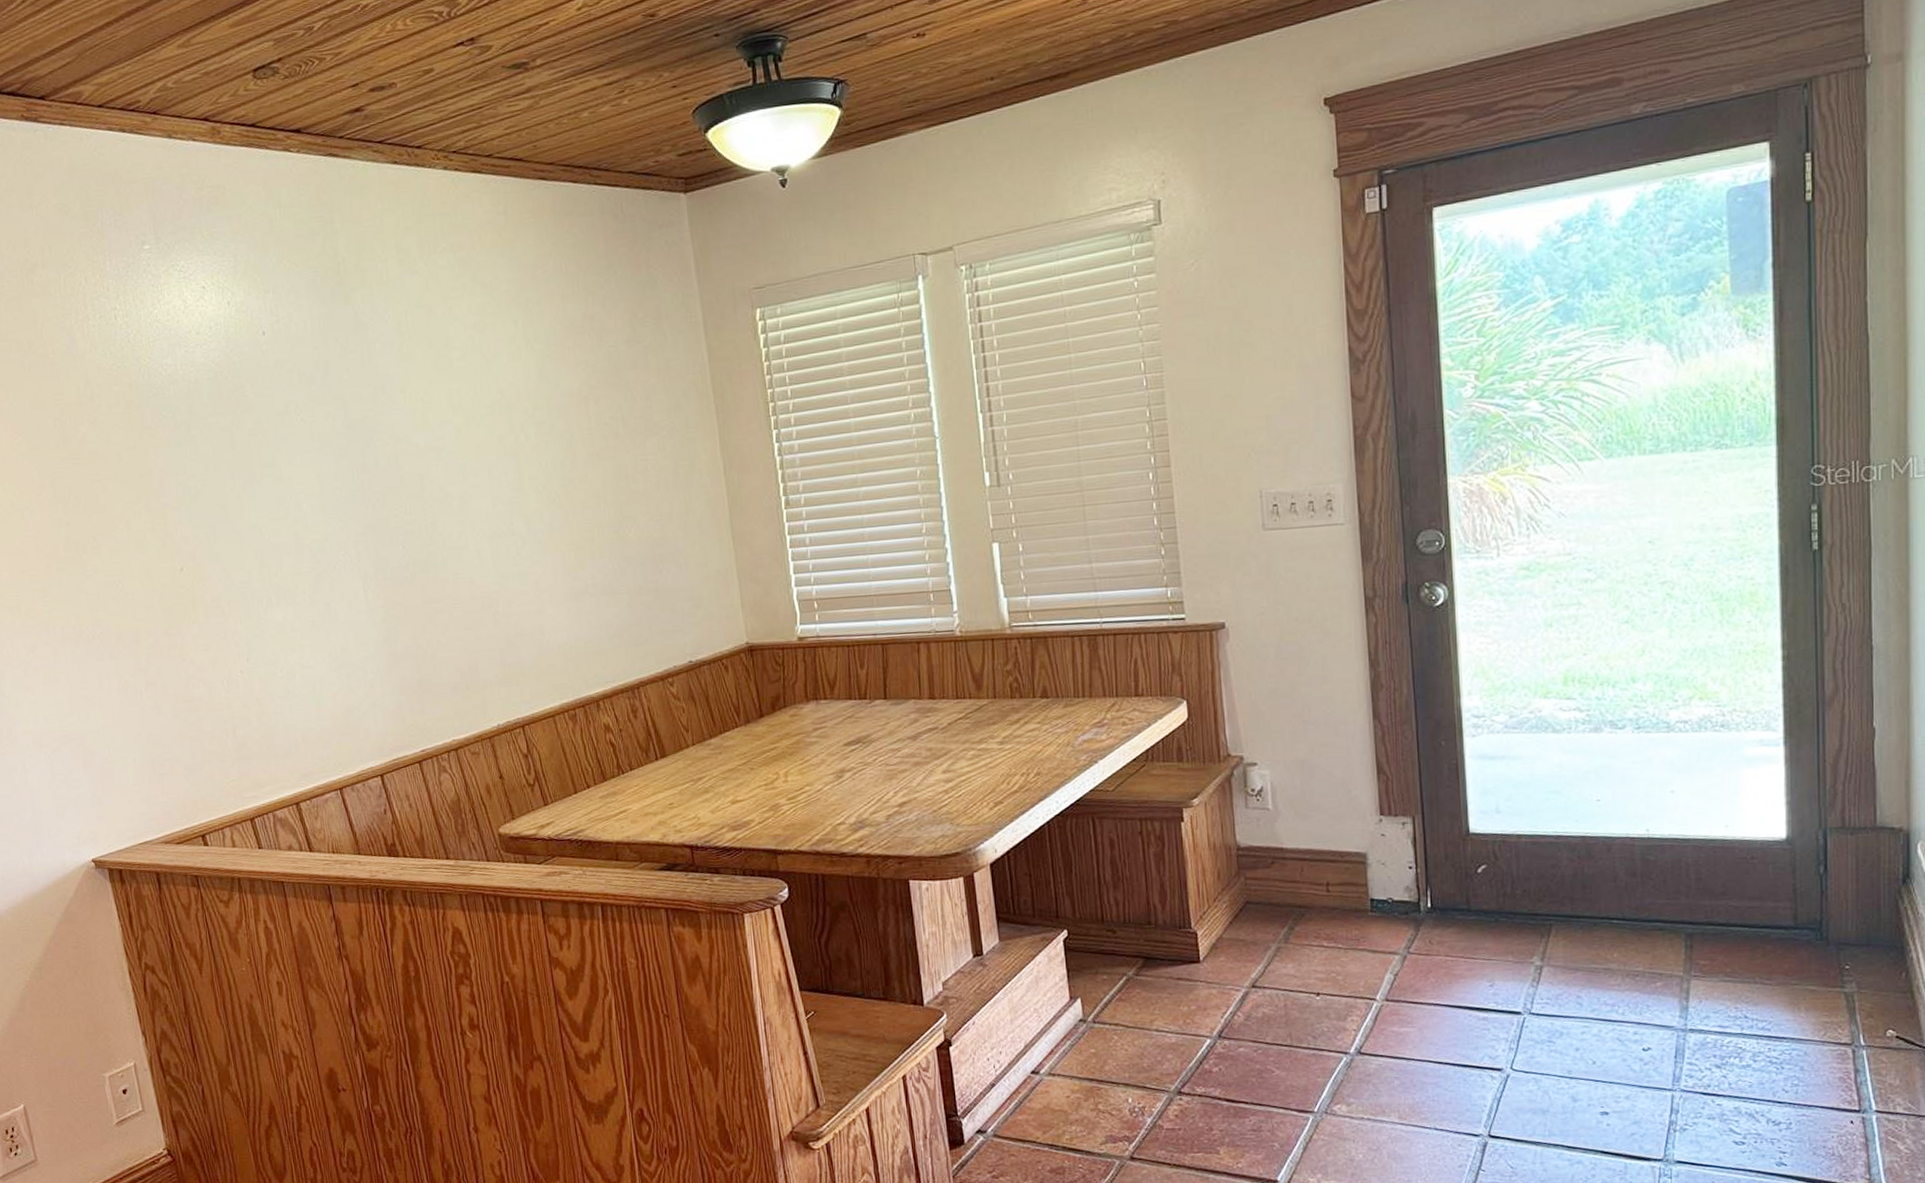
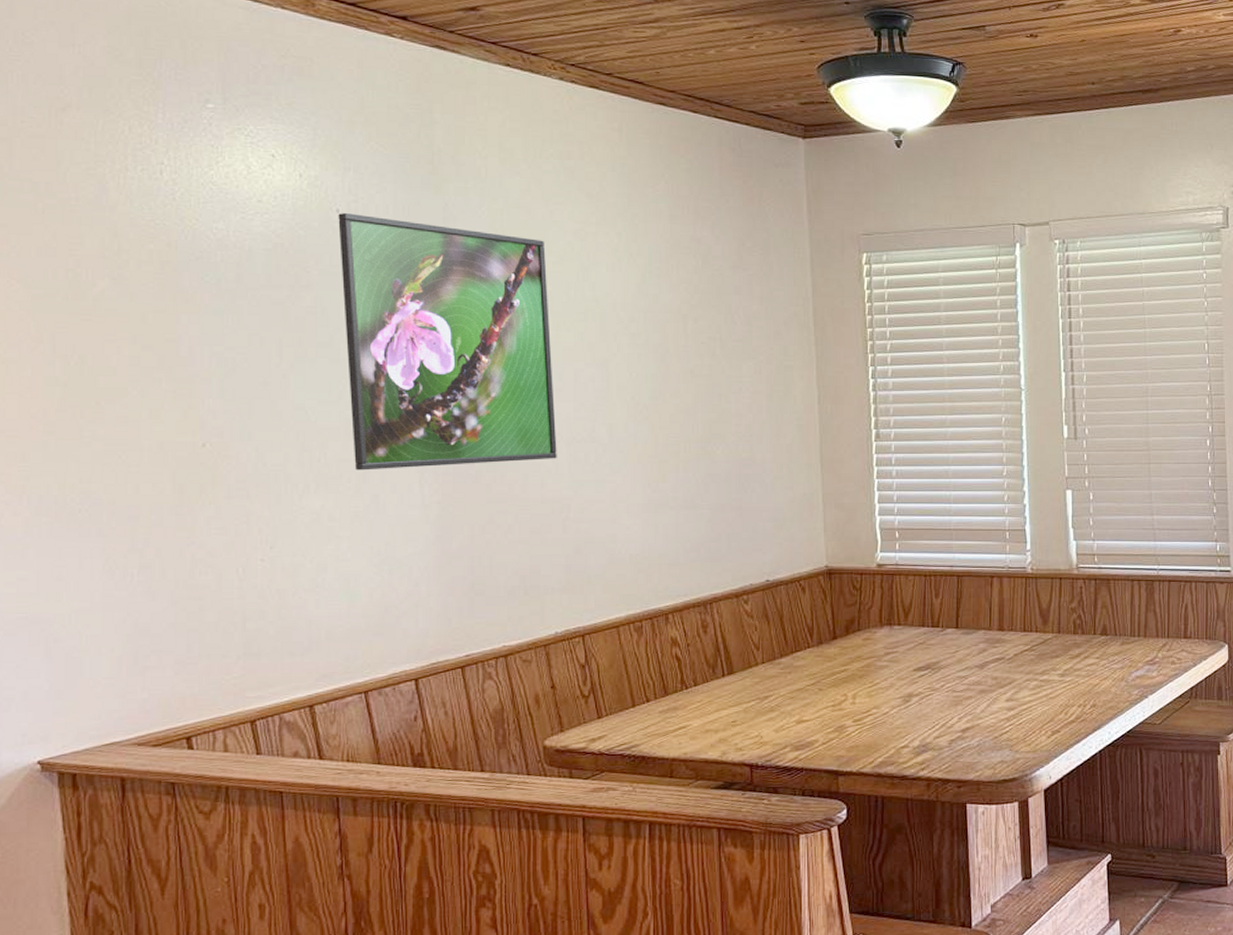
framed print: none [264,334,481,582] -> present [338,213,557,471]

